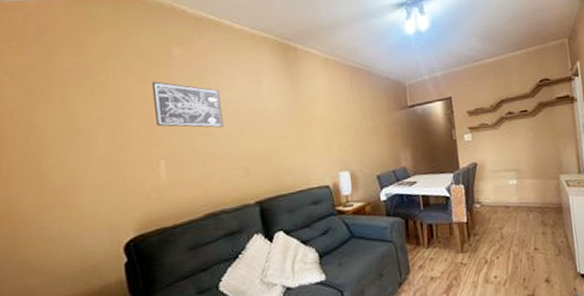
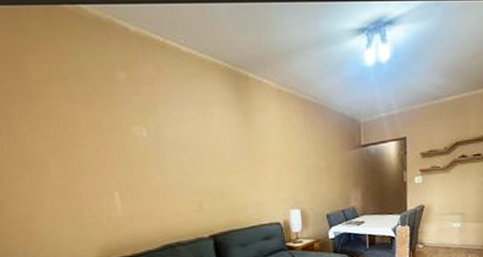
wall art: present [151,81,224,128] -> none [97,109,175,161]

